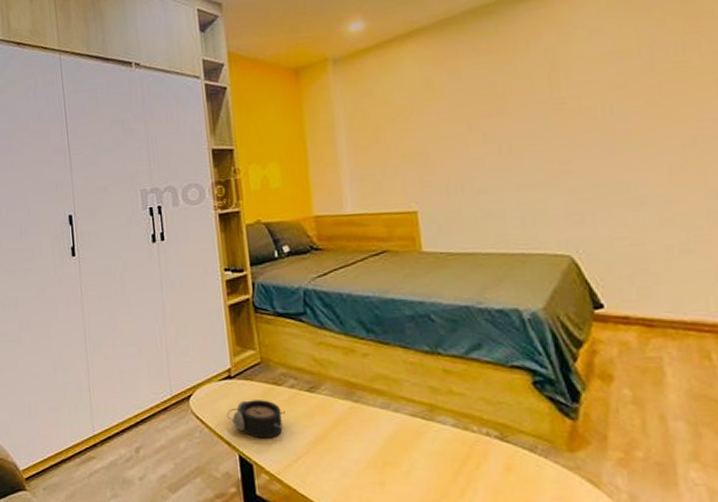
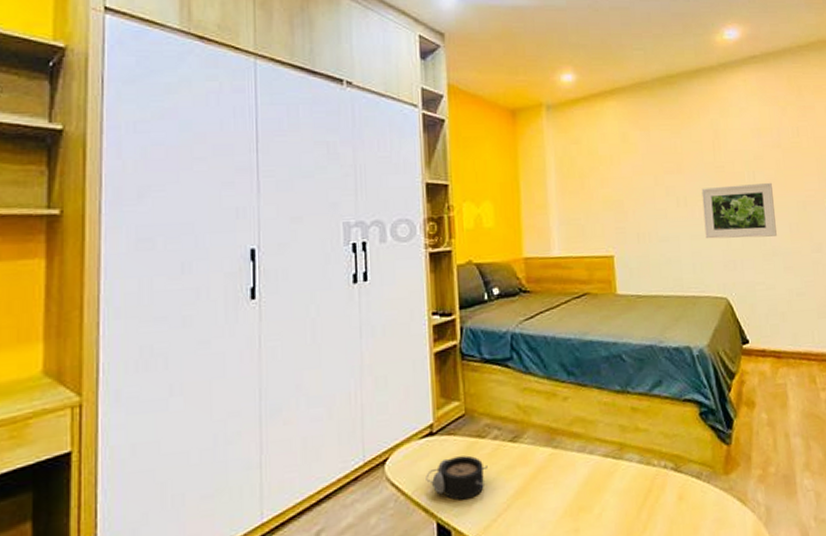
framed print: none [532,115,648,189] -> present [701,182,777,239]

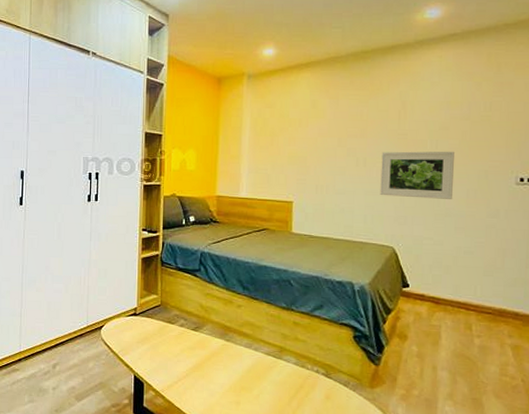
alarm clock: present [426,455,488,500] -> none [129,333,174,364]

